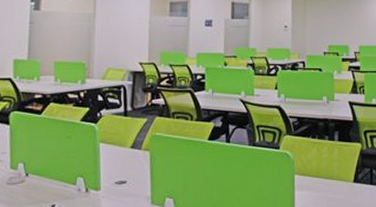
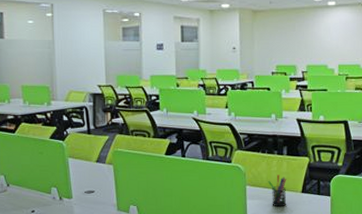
pen holder: none [318,162,338,199] -> present [268,175,287,207]

